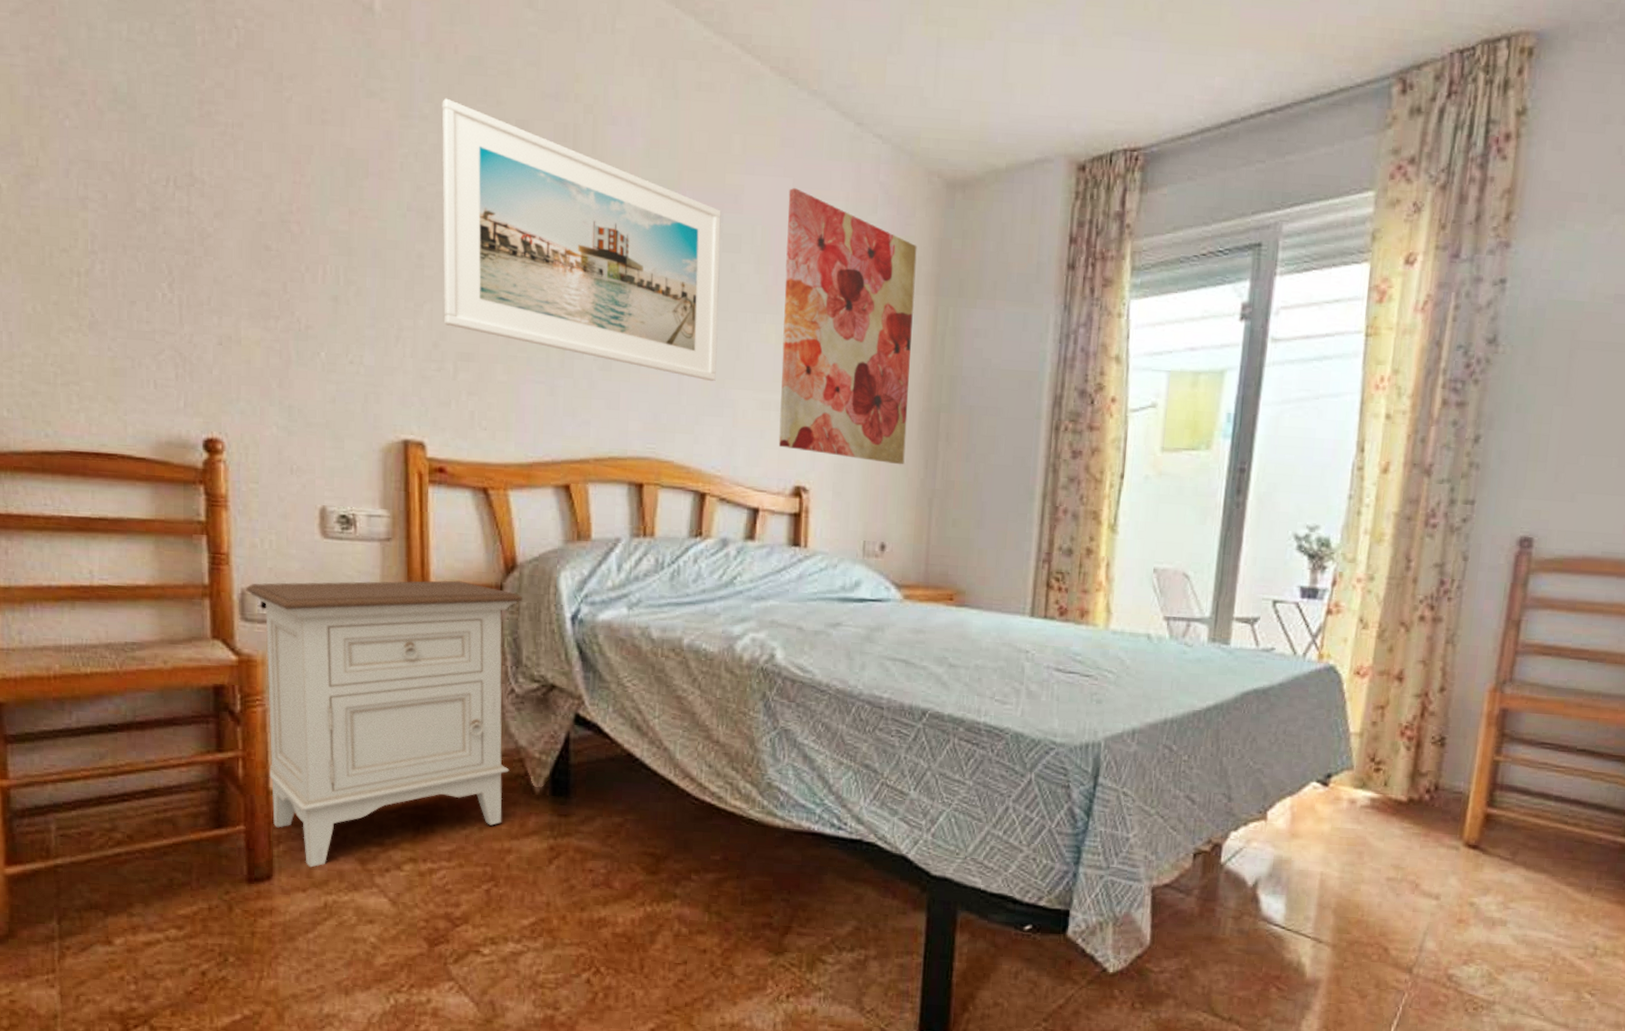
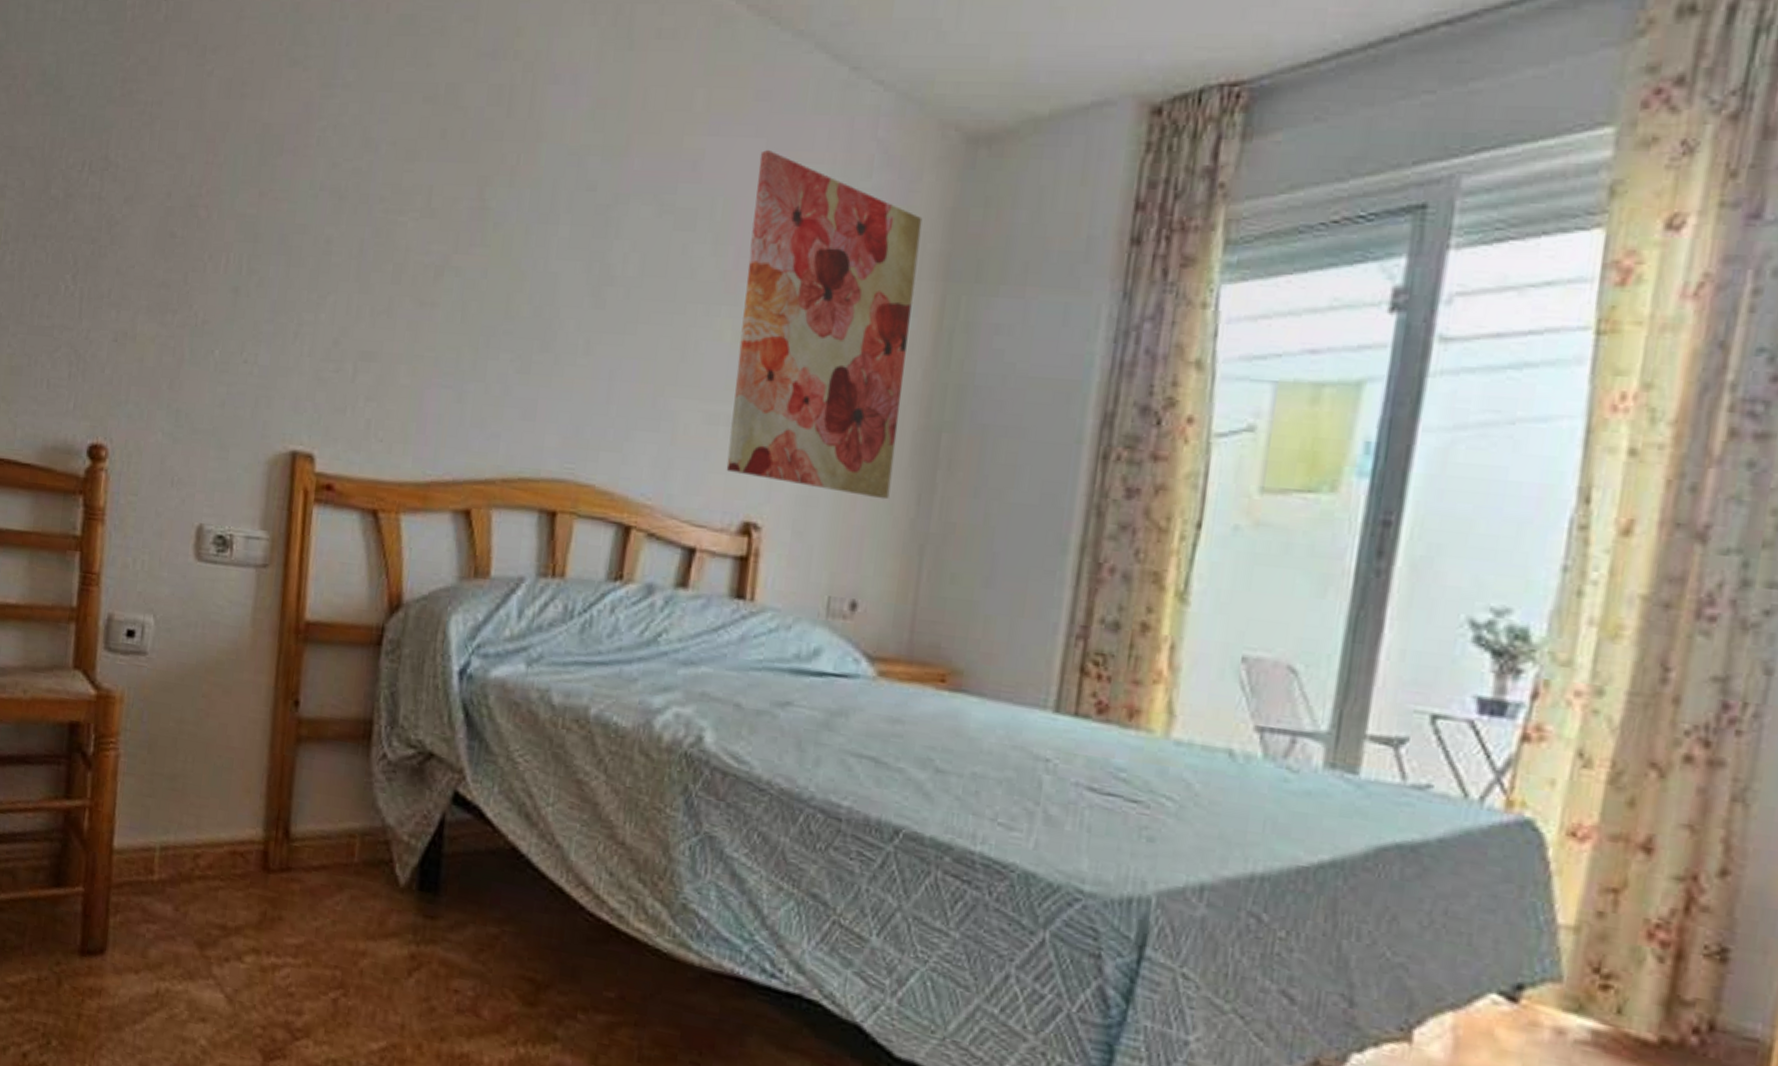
nightstand: present [246,580,522,868] -> none [113,608,405,946]
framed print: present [442,98,721,382] -> none [348,63,675,389]

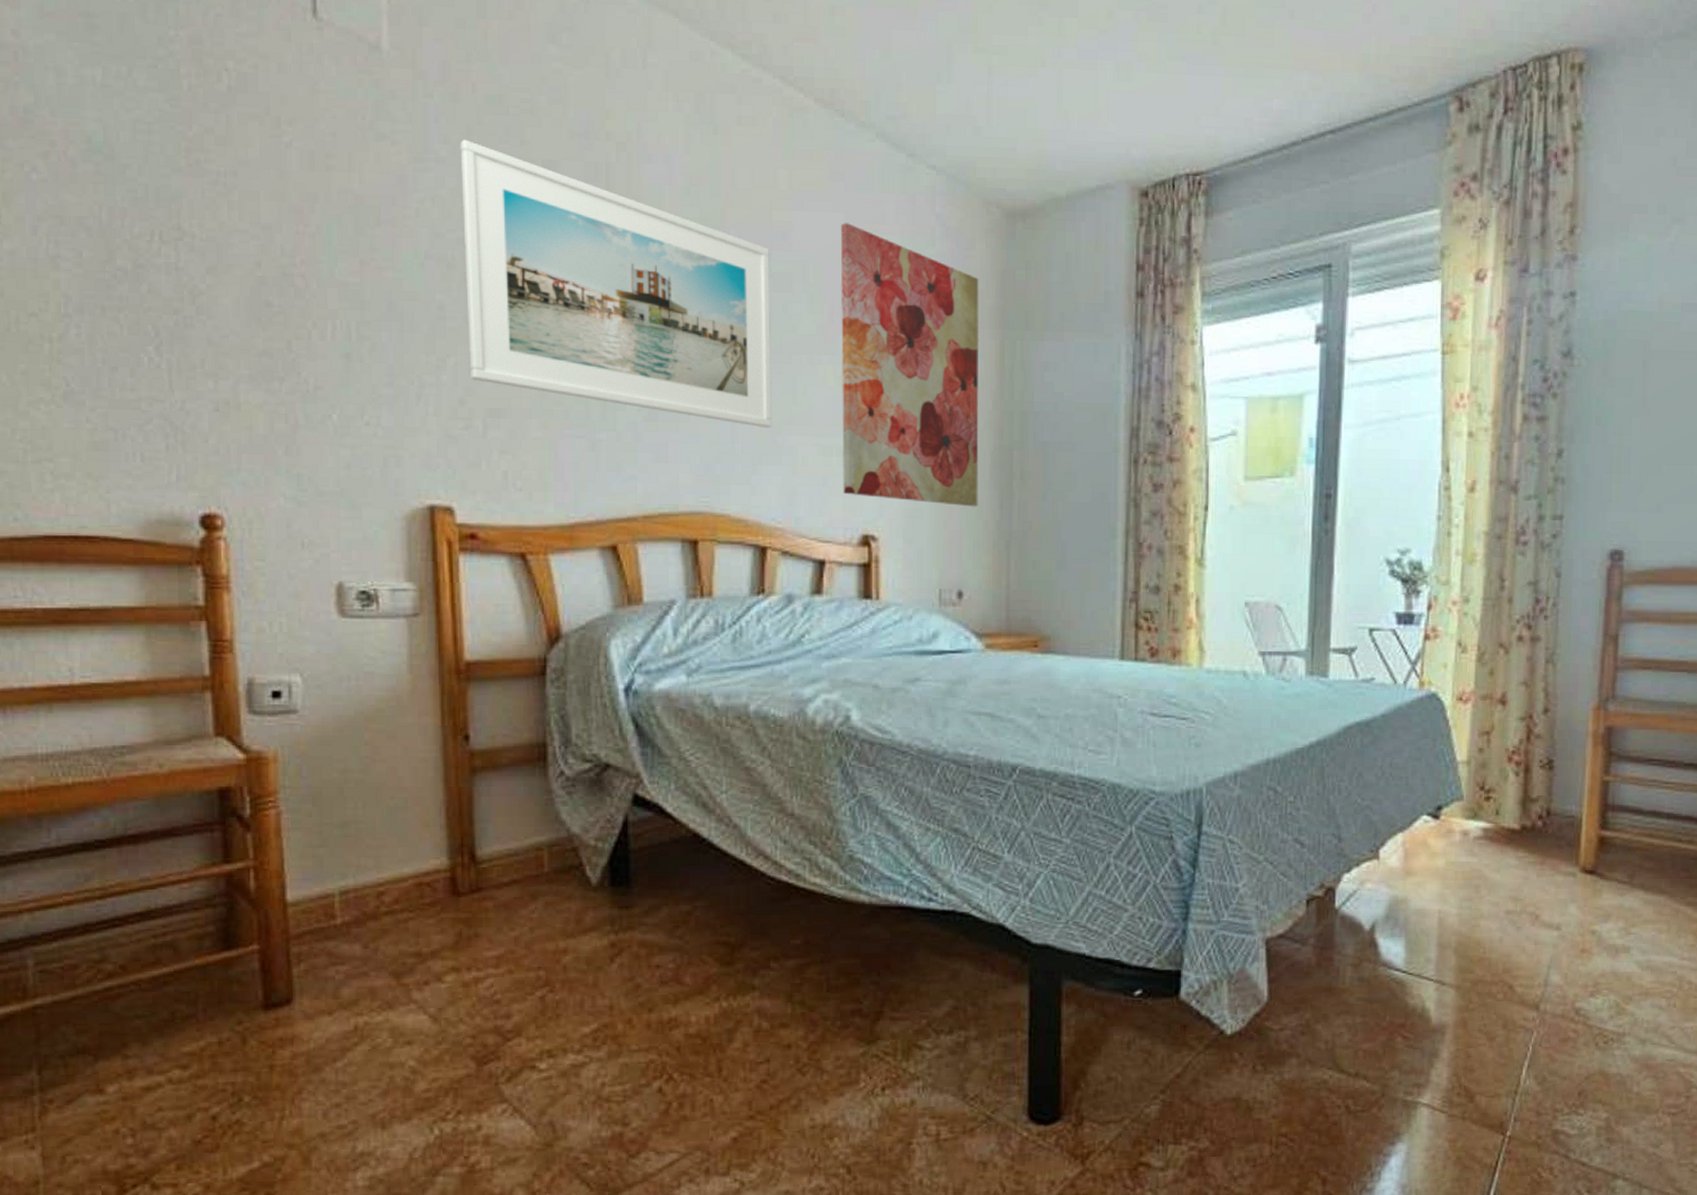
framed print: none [348,63,675,389] -> present [460,139,772,429]

